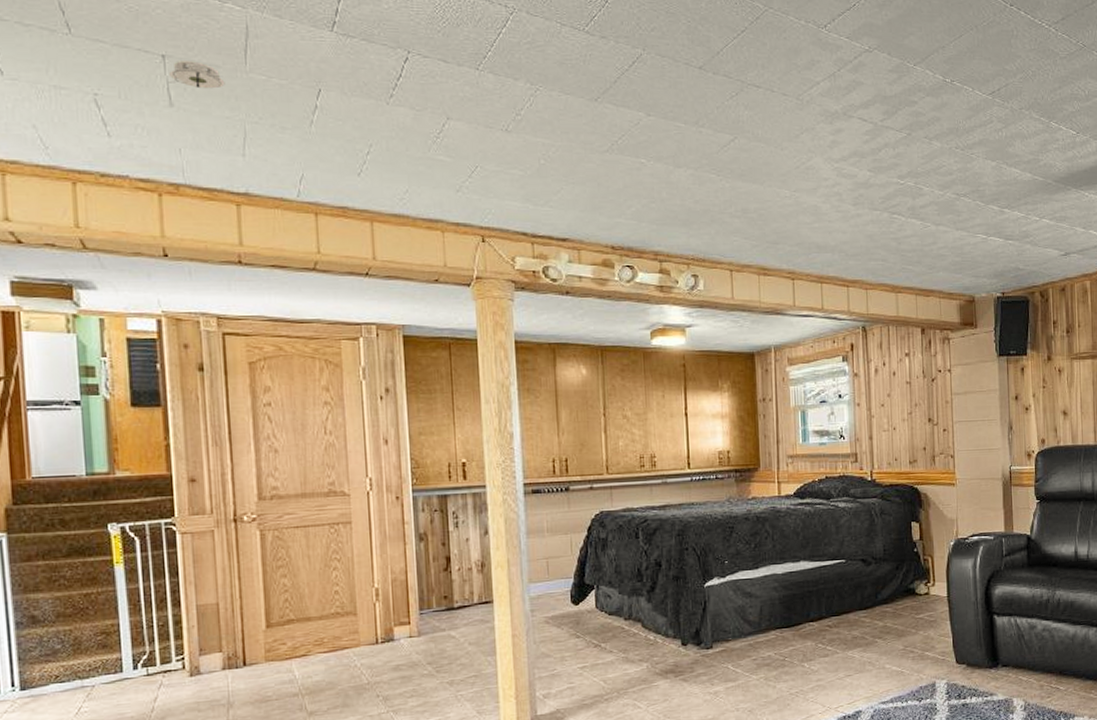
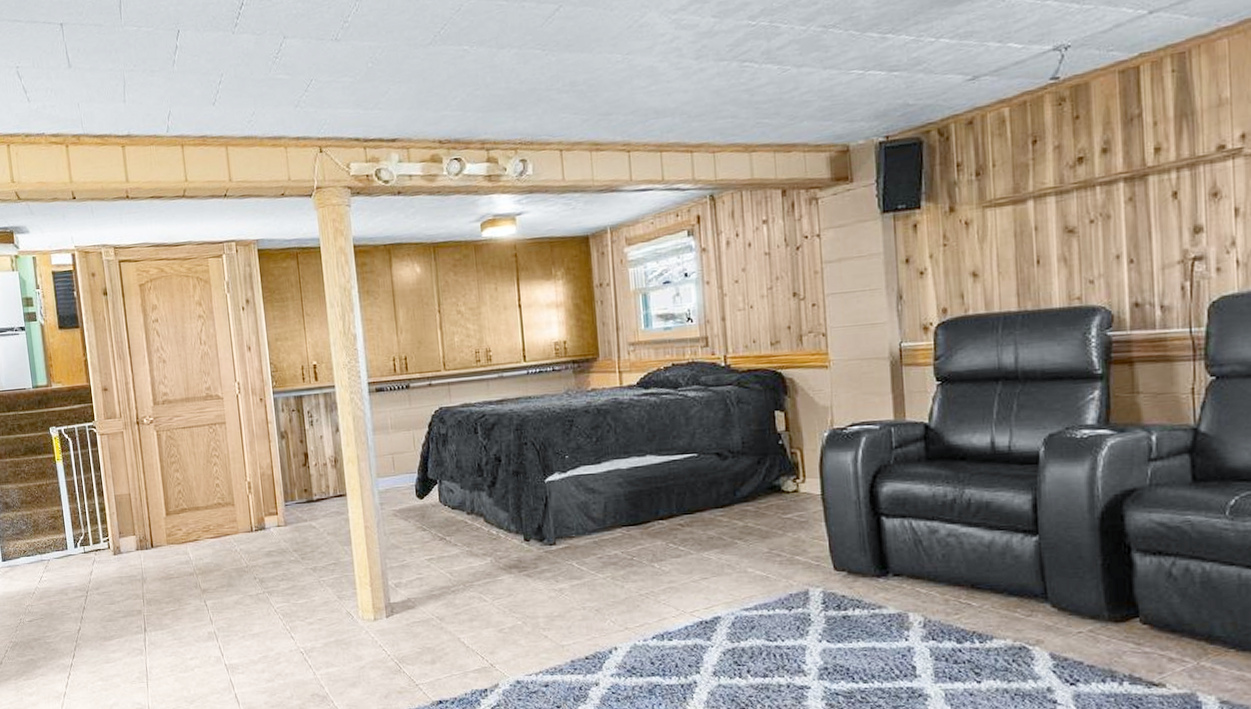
smoke detector: present [168,61,225,89] -> none [66,24,107,48]

